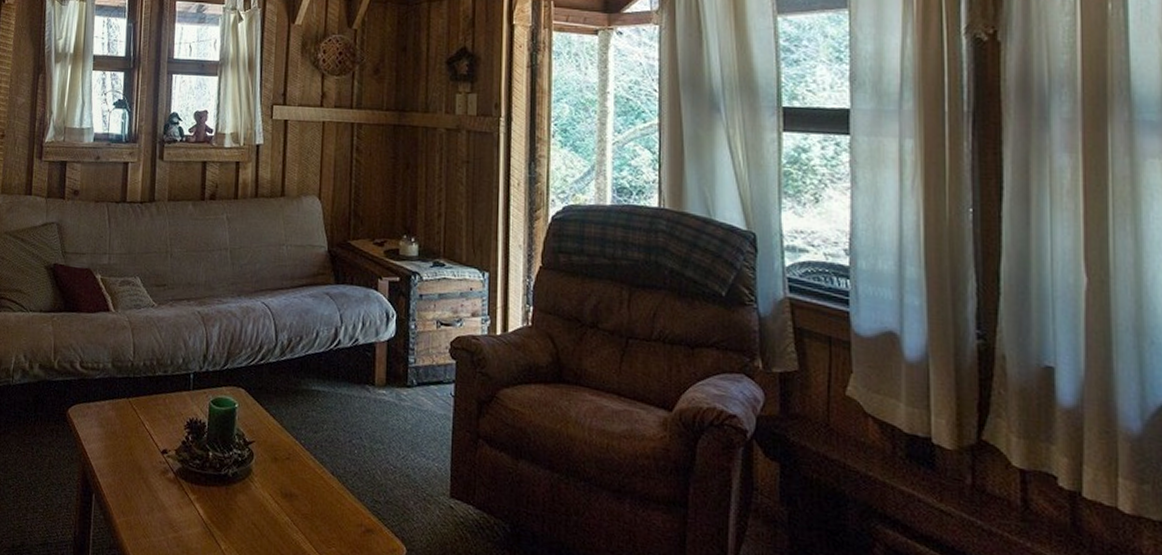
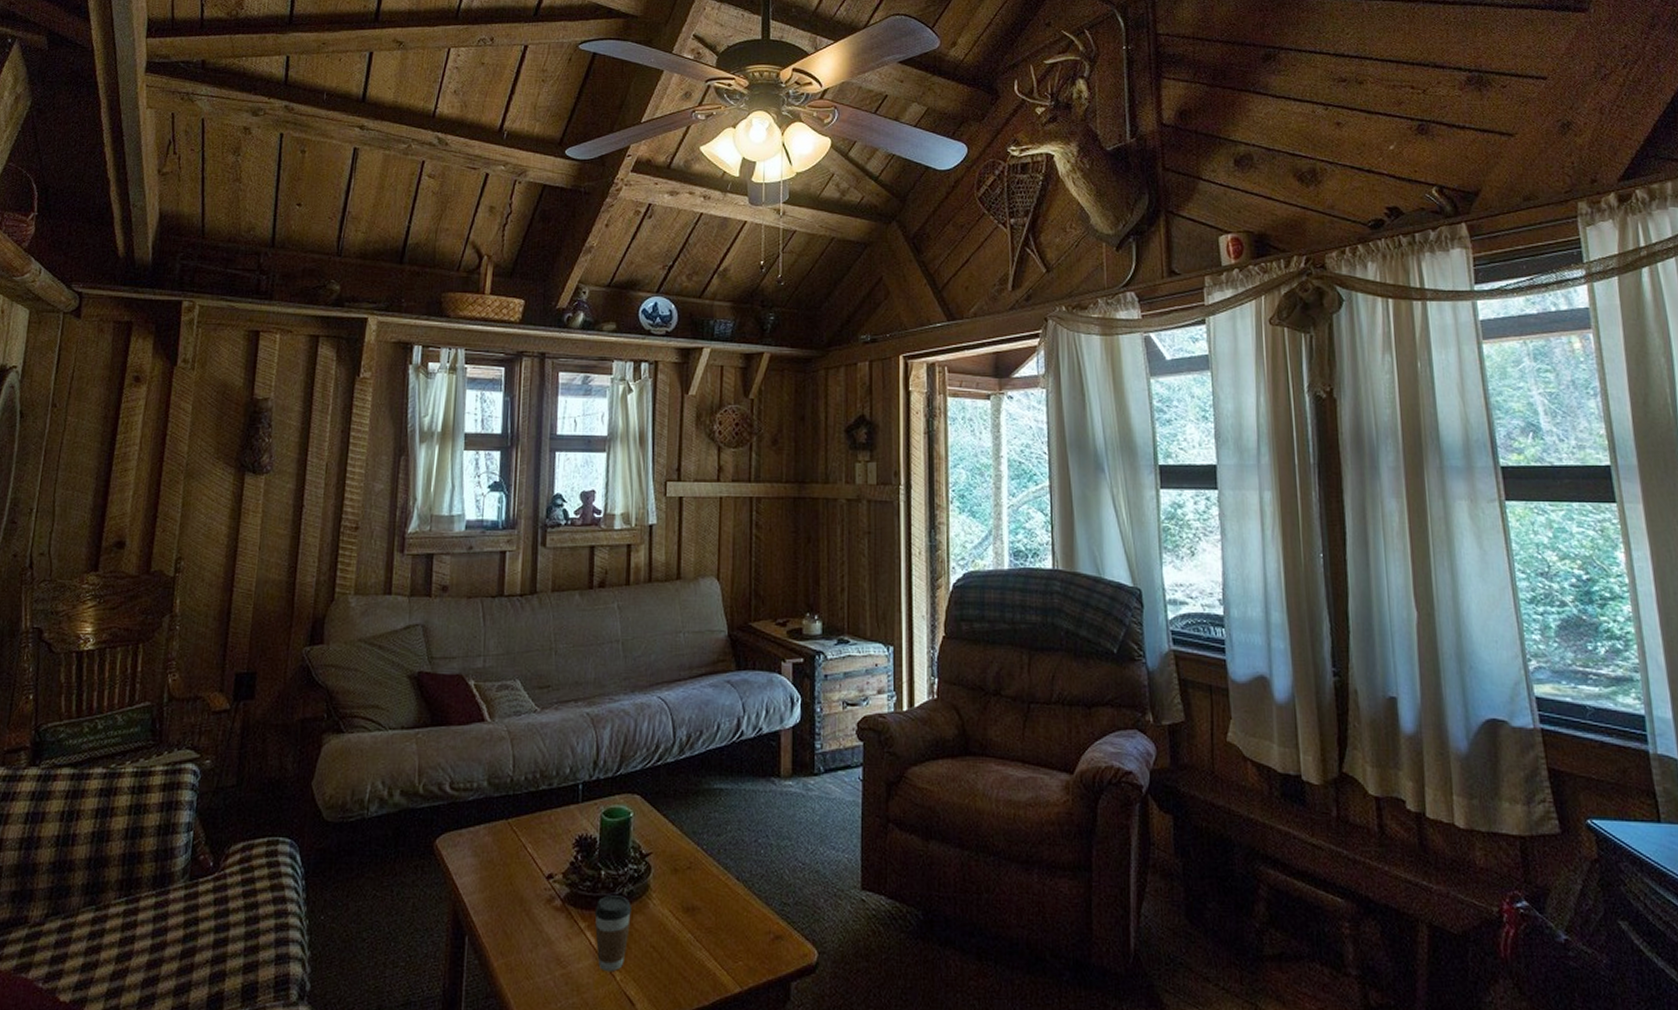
coffee cup: none [203,474,235,542] -> present [594,895,631,972]

